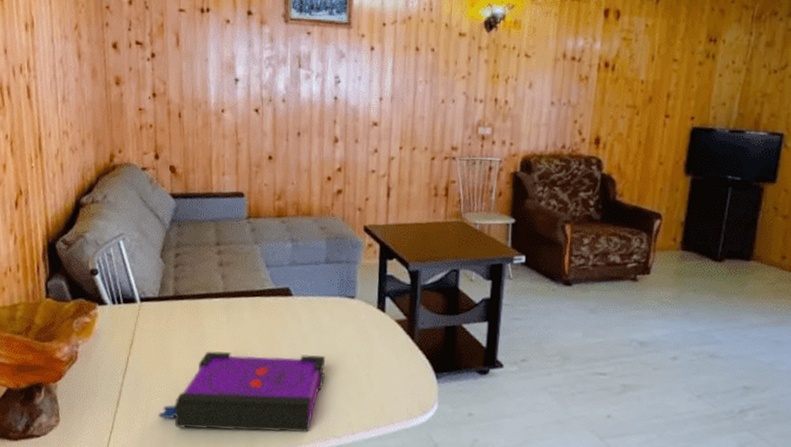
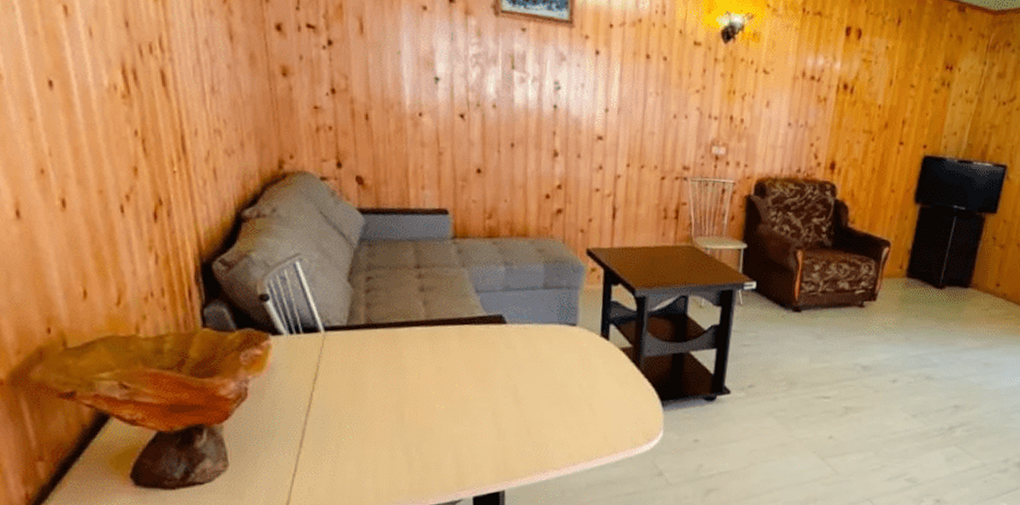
board game: present [158,351,325,433] -> none [351,384,543,468]

